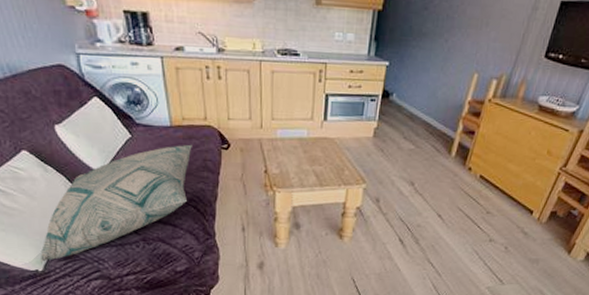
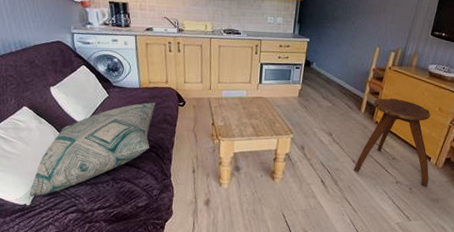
stool: none [439,138,537,245] -> present [354,98,431,187]

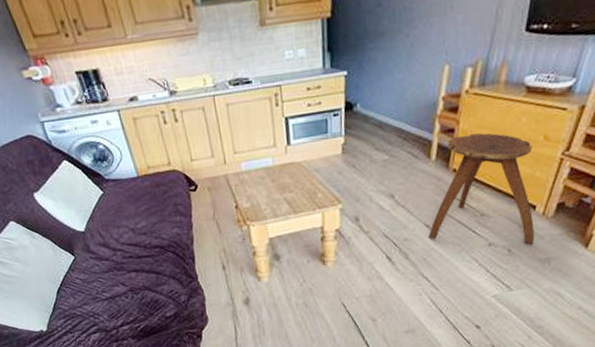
decorative pillow: present [28,102,156,199] -> none [42,191,165,324]

